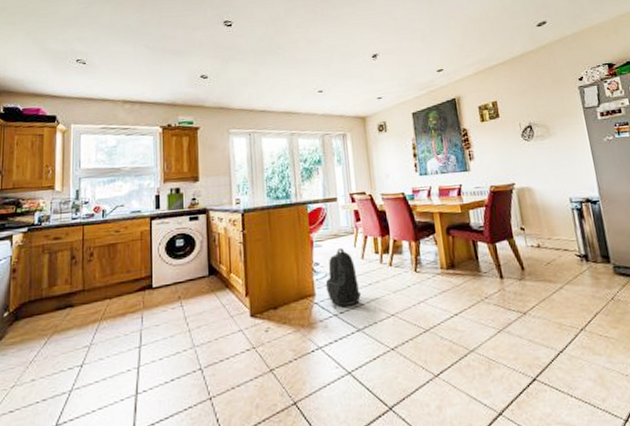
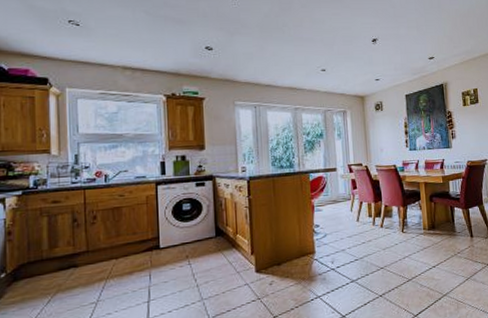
backpack: present [325,248,362,308] -> none [324,212,356,263]

